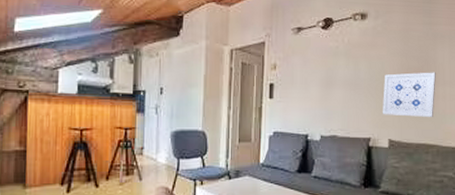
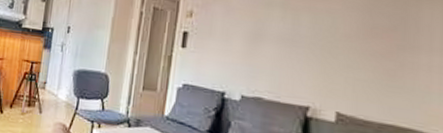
wall art: present [383,72,436,117] -> none [330,32,418,92]

